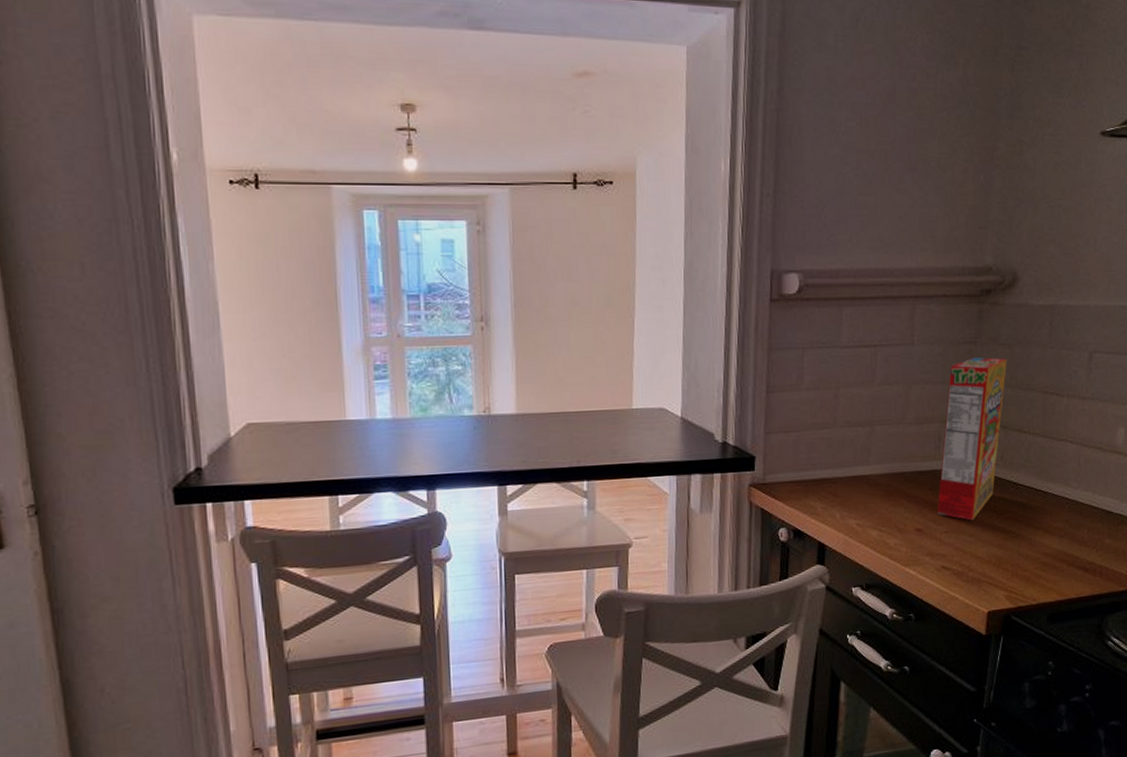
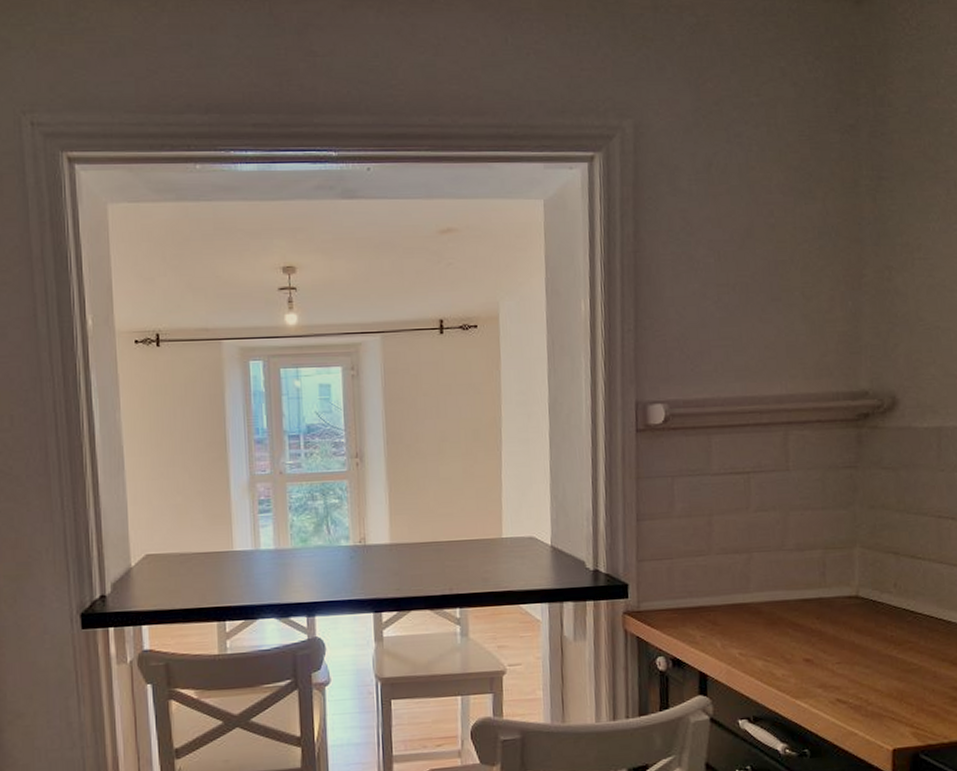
cereal box: present [937,357,1008,521] -> none [827,482,894,652]

